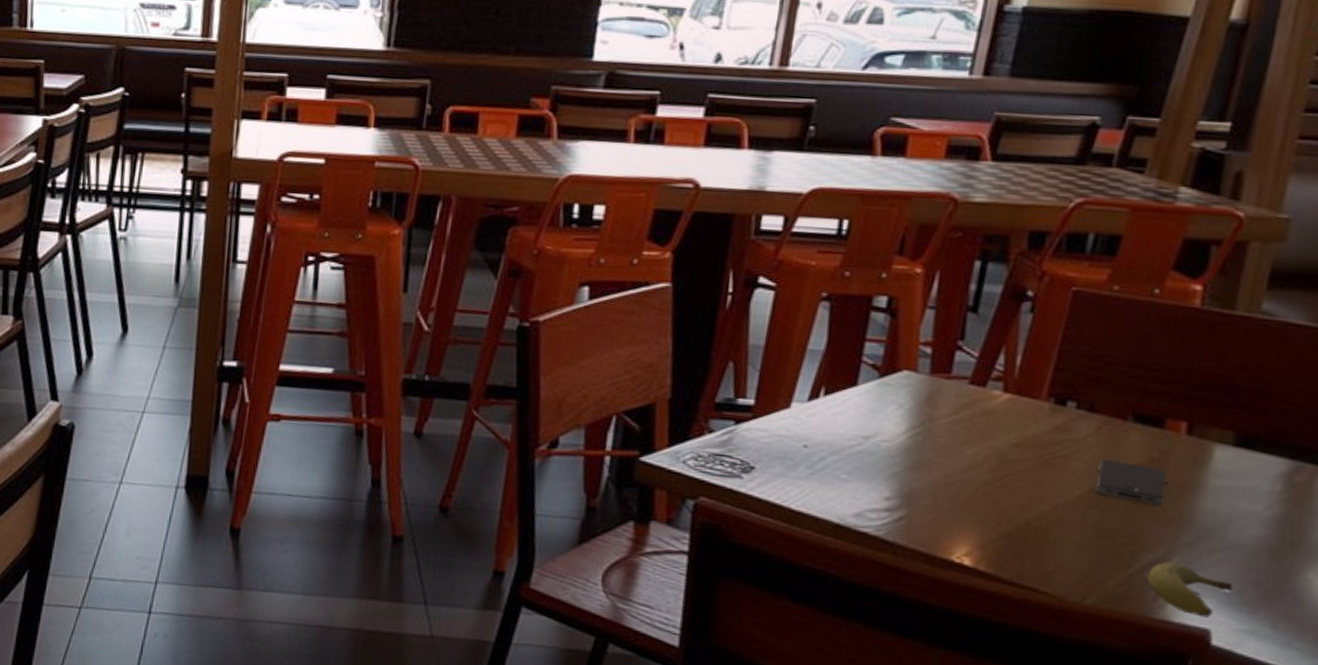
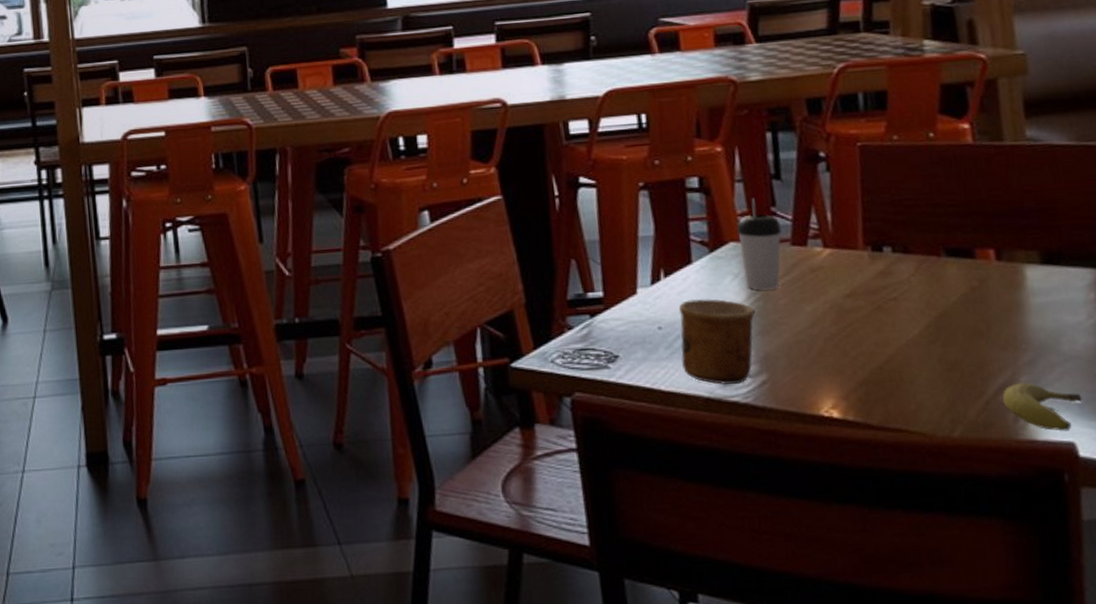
cup: none [818,422,912,515] -> present [678,298,756,385]
beverage cup: none [909,327,964,426] -> present [737,197,782,290]
smartphone: present [1095,460,1167,506] -> none [928,295,996,332]

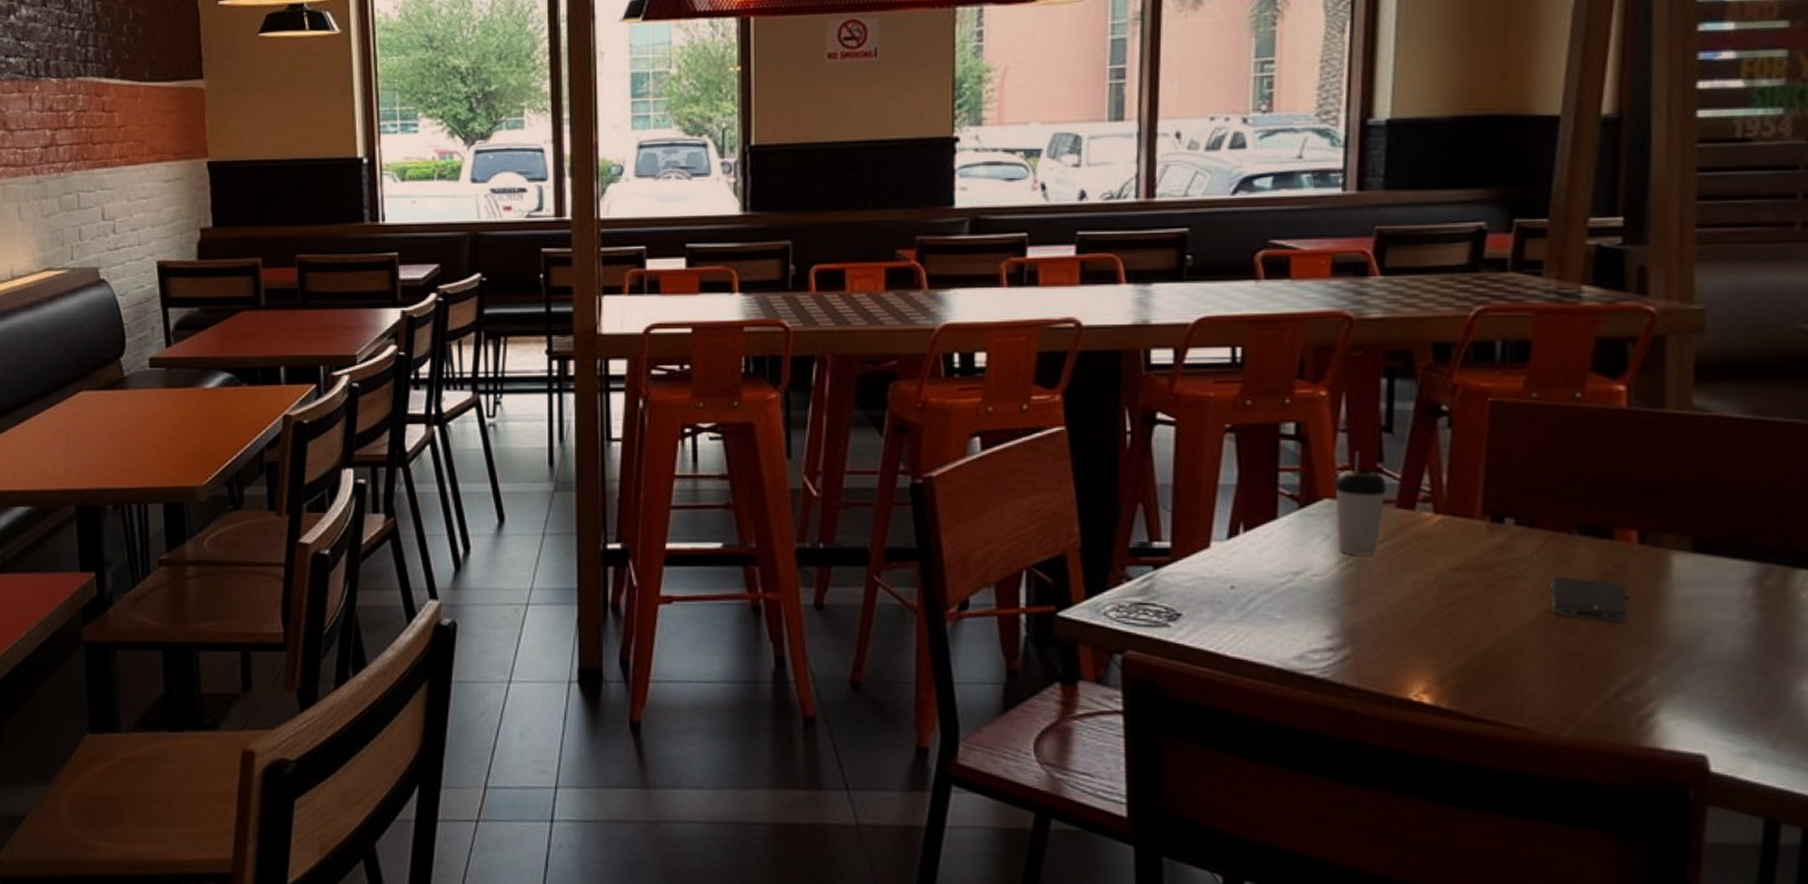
cup: present [678,298,756,385] -> none [1253,558,1346,656]
smartphone: none [928,295,996,332] -> present [1550,577,1629,623]
fruit: present [1002,382,1082,431] -> none [1626,683,1722,742]

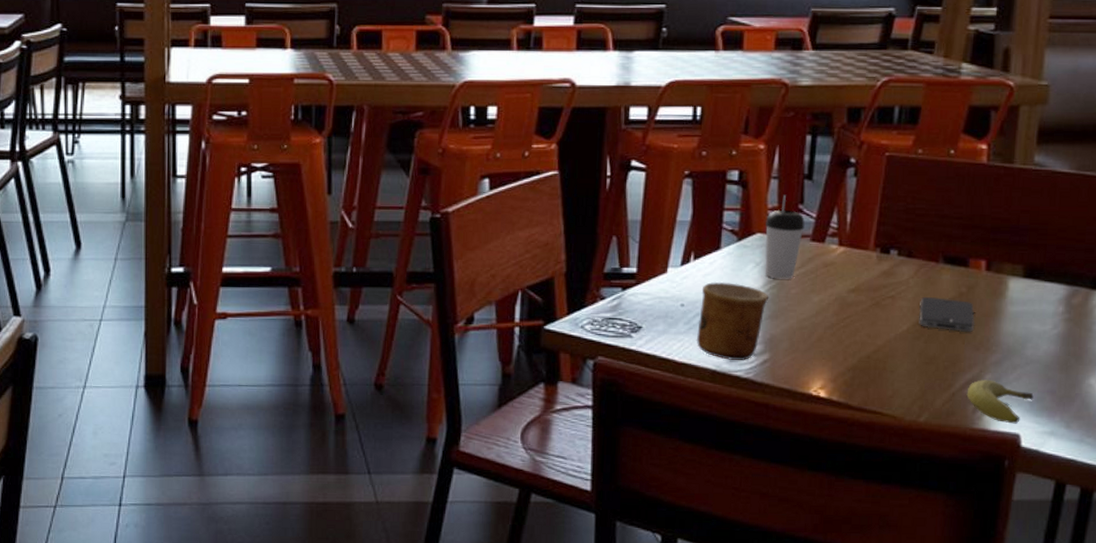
cup: none [1253,558,1346,656] -> present [696,281,769,360]
fruit: none [1626,683,1722,742] -> present [966,379,1034,424]

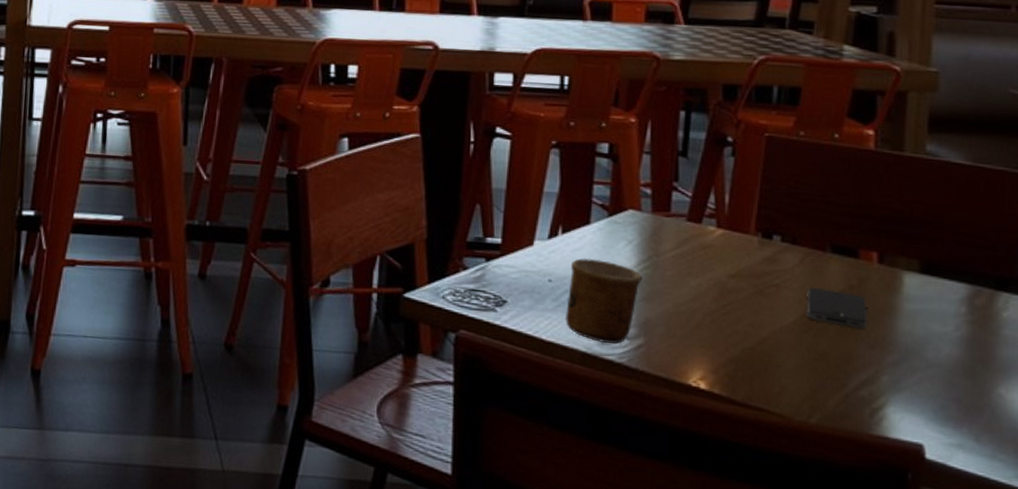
beverage cup: present [765,194,805,279] -> none [637,170,680,260]
fruit: present [966,379,1034,424] -> none [862,381,937,433]

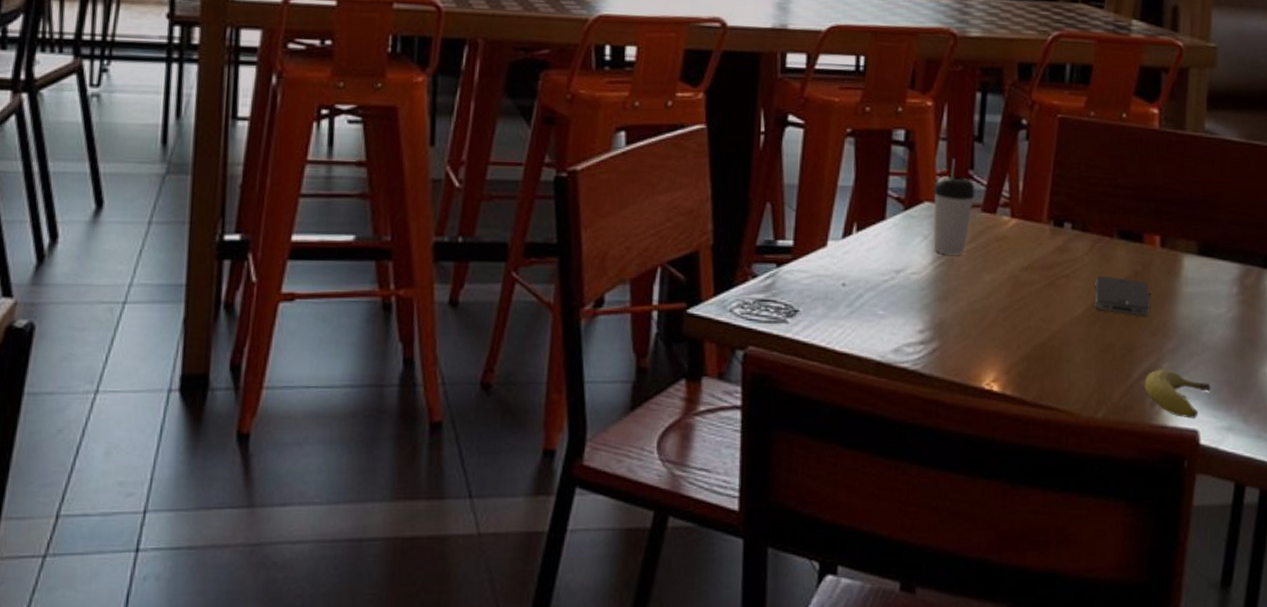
cup: present [564,258,643,344] -> none [858,257,938,349]
beverage cup: none [637,170,680,260] -> present [933,158,975,255]
fruit: none [862,381,937,433] -> present [1144,369,1211,419]

